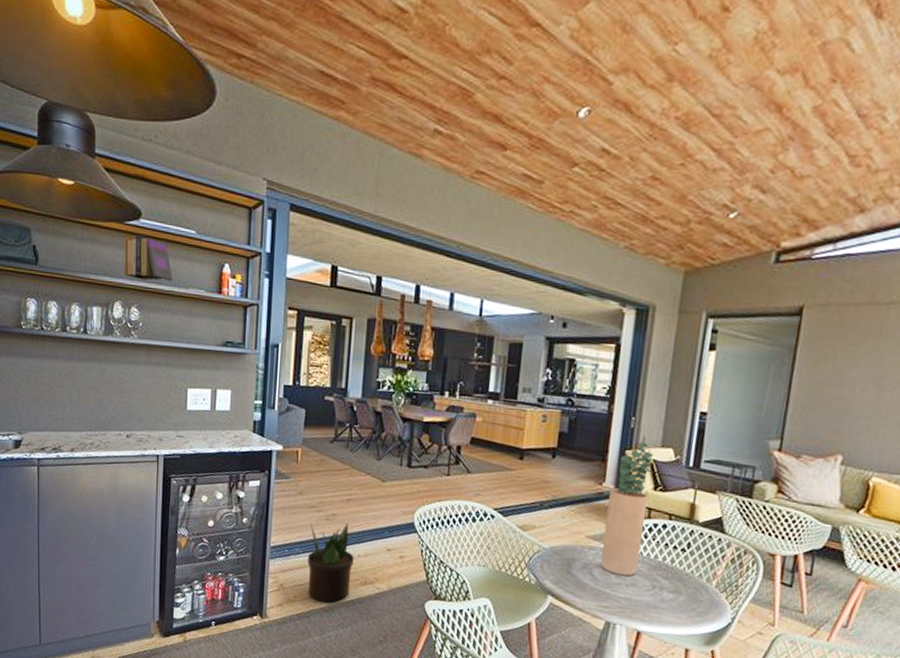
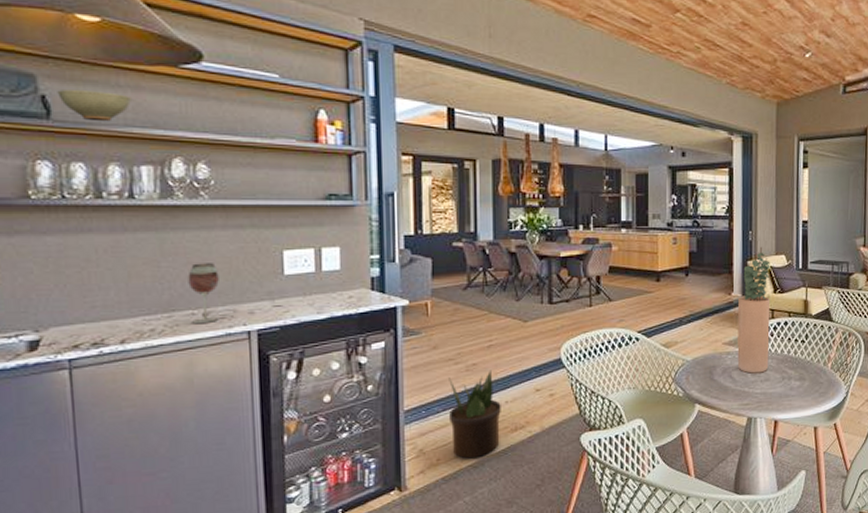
bowl: none [43,241,90,269] -> present [57,90,131,122]
wineglass: none [118,392,140,444] -> present [188,263,219,324]
books: present [124,235,173,281] -> none [181,80,252,132]

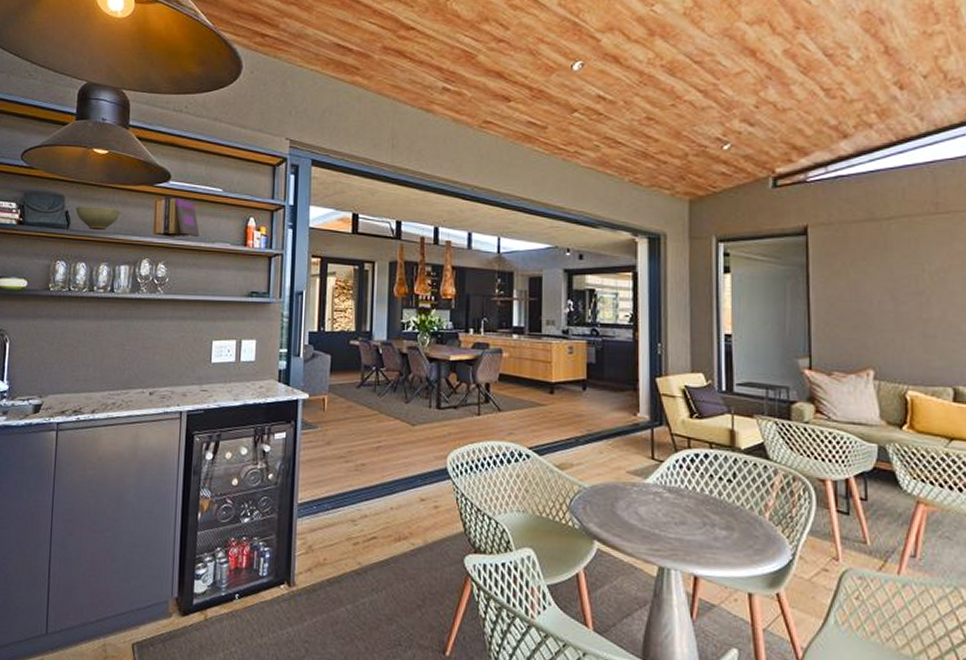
books: none [181,80,252,132] -> present [153,196,200,237]
wineglass: present [188,263,219,324] -> none [141,348,164,402]
planter: present [449,370,501,459] -> none [337,472,386,564]
vase: present [737,246,771,374] -> none [645,362,686,514]

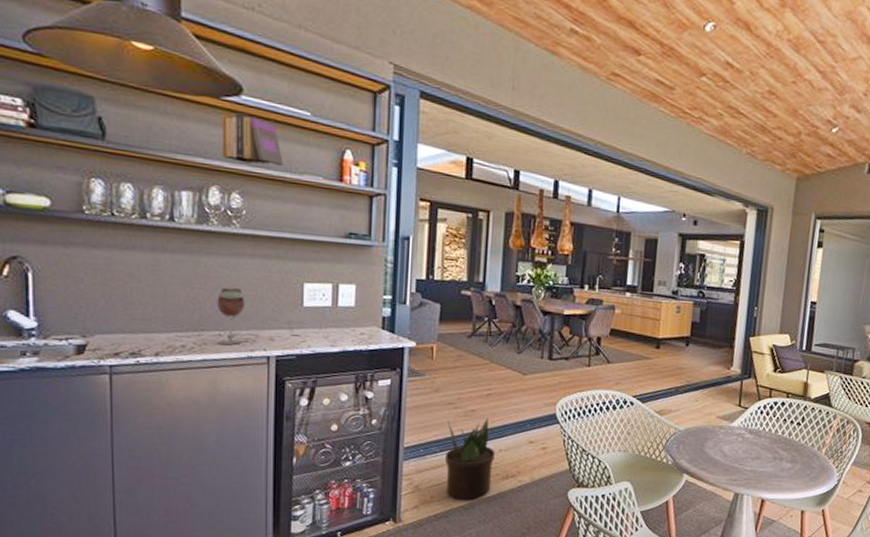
bowl: present [75,206,120,231] -> none [112,113,176,147]
wineglass: none [141,348,164,402] -> present [217,287,244,346]
planter: none [337,472,386,564] -> present [445,417,495,500]

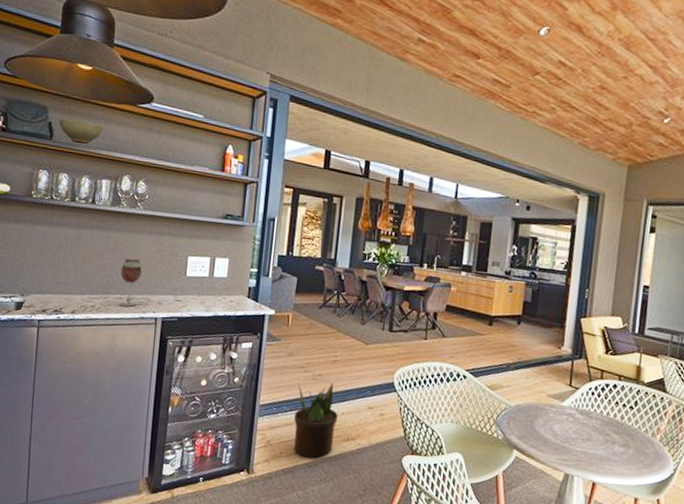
bowl: none [112,113,176,147] -> present [59,119,103,145]
books: present [222,112,283,166] -> none [134,116,180,159]

